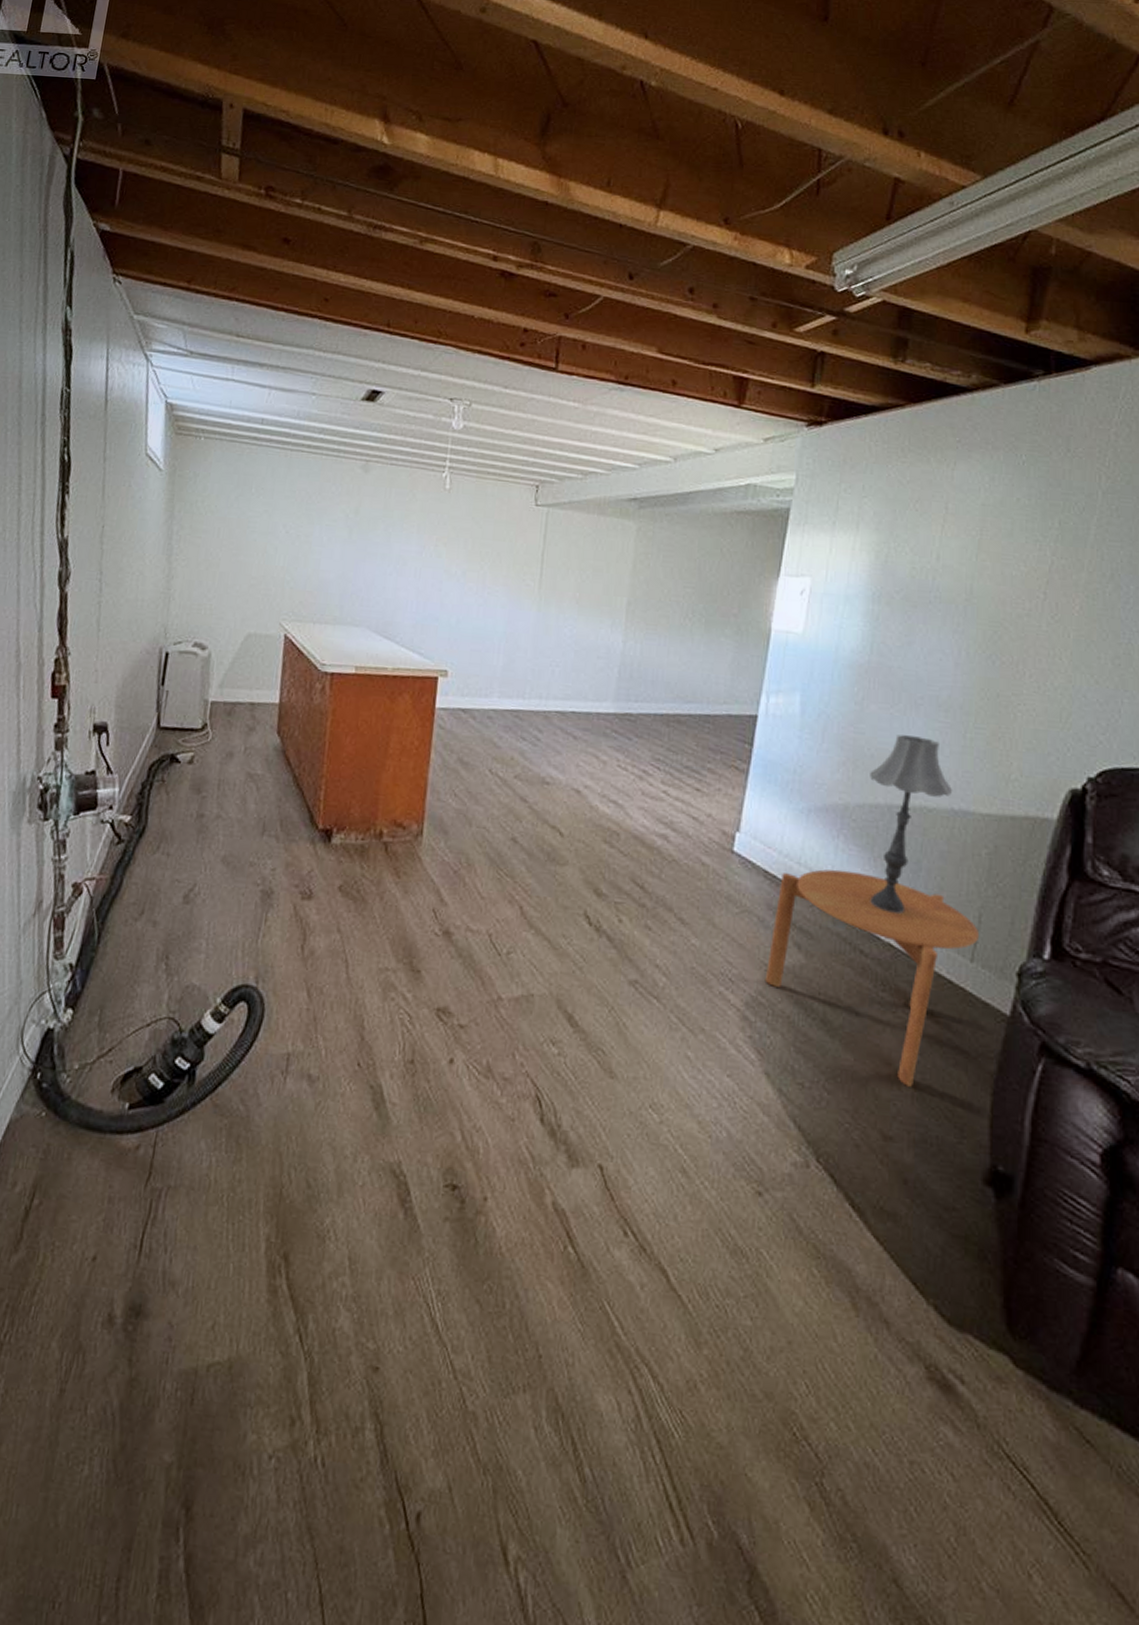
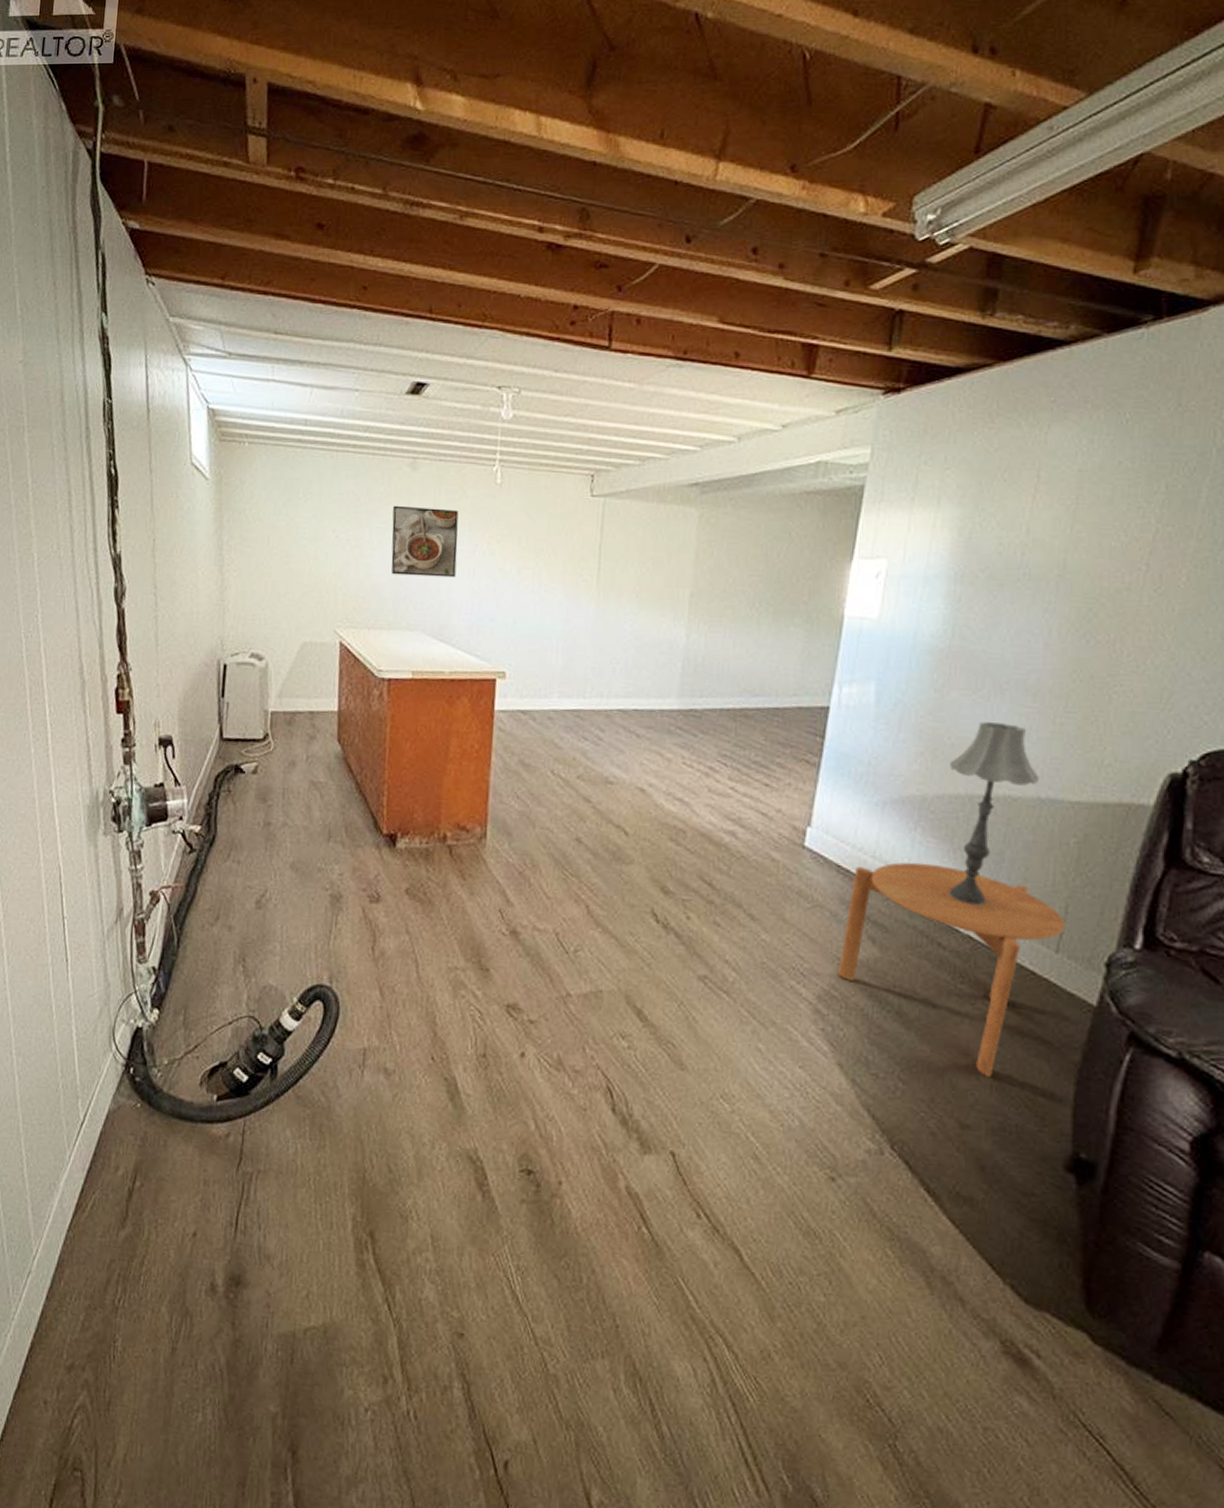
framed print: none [339,504,408,577] -> present [391,505,459,578]

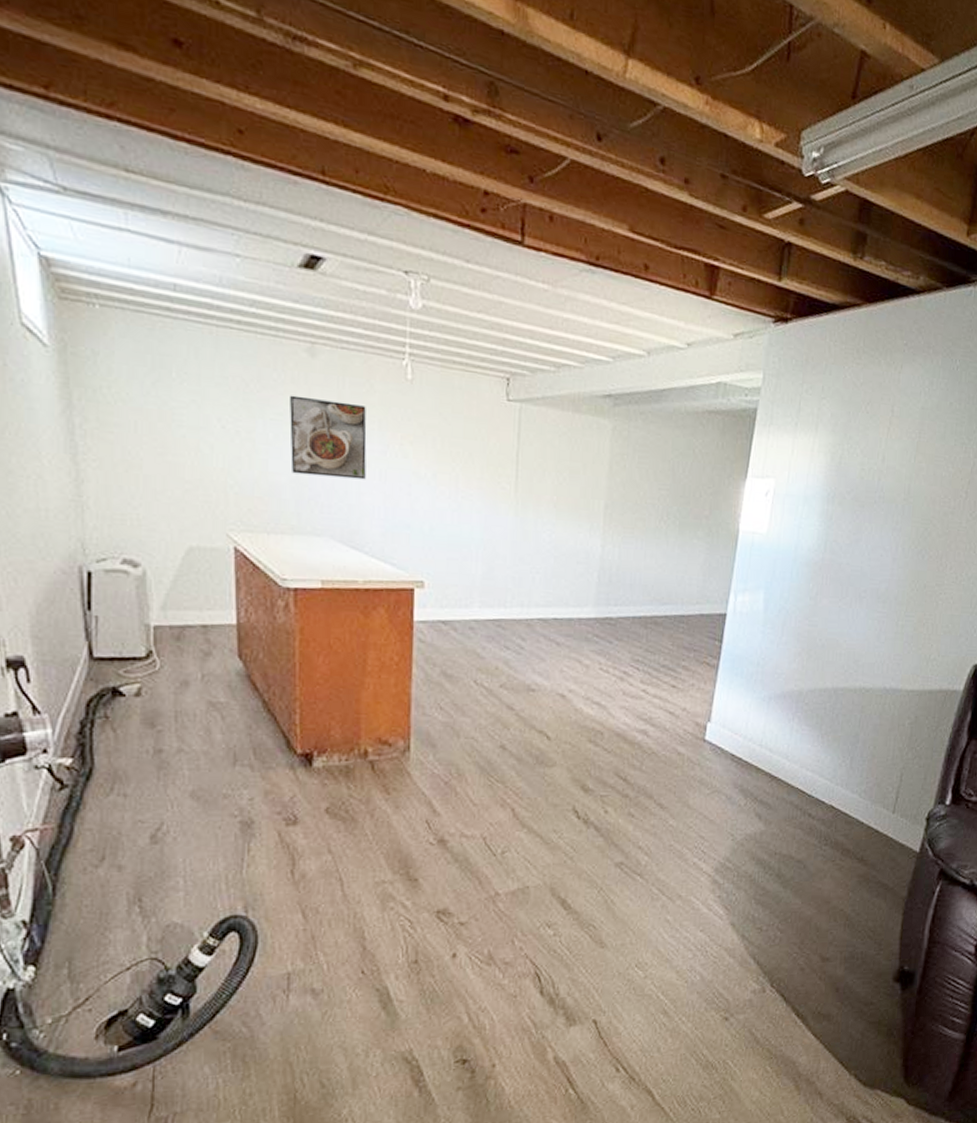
side table: present [837,862,1066,1077] -> none [731,748,901,918]
table lamp: present [949,722,1040,907] -> none [817,625,886,781]

